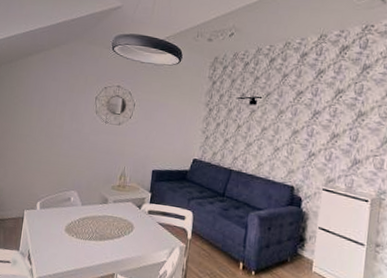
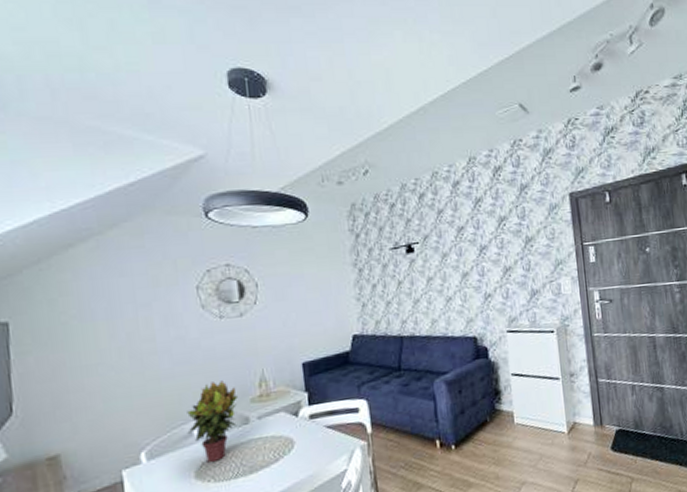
potted plant: none [67,167,105,224] -> present [187,380,239,462]

